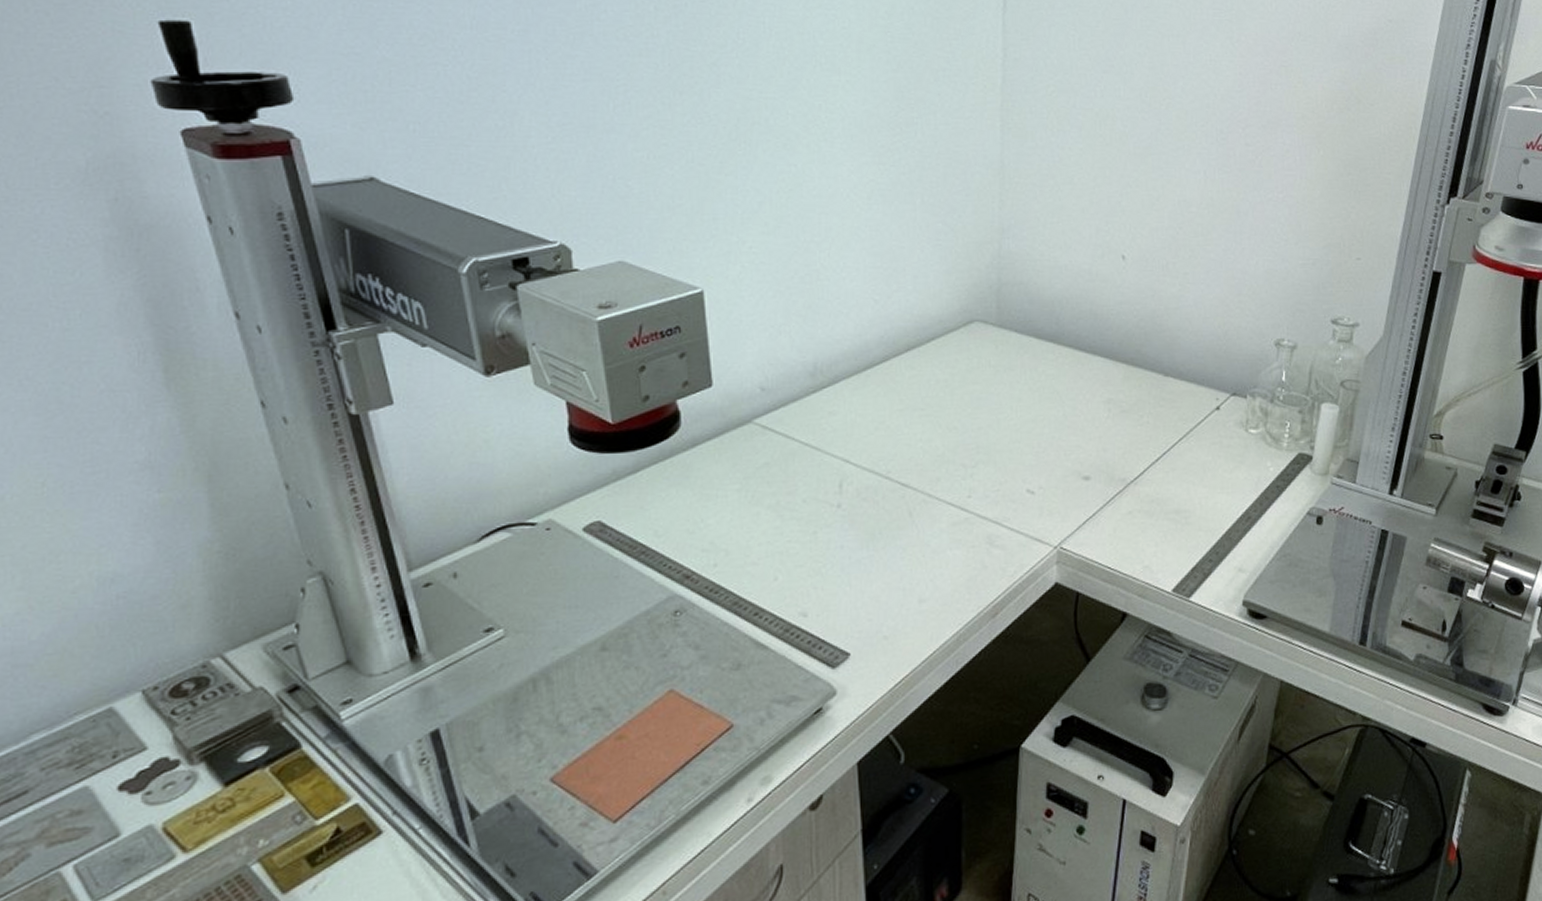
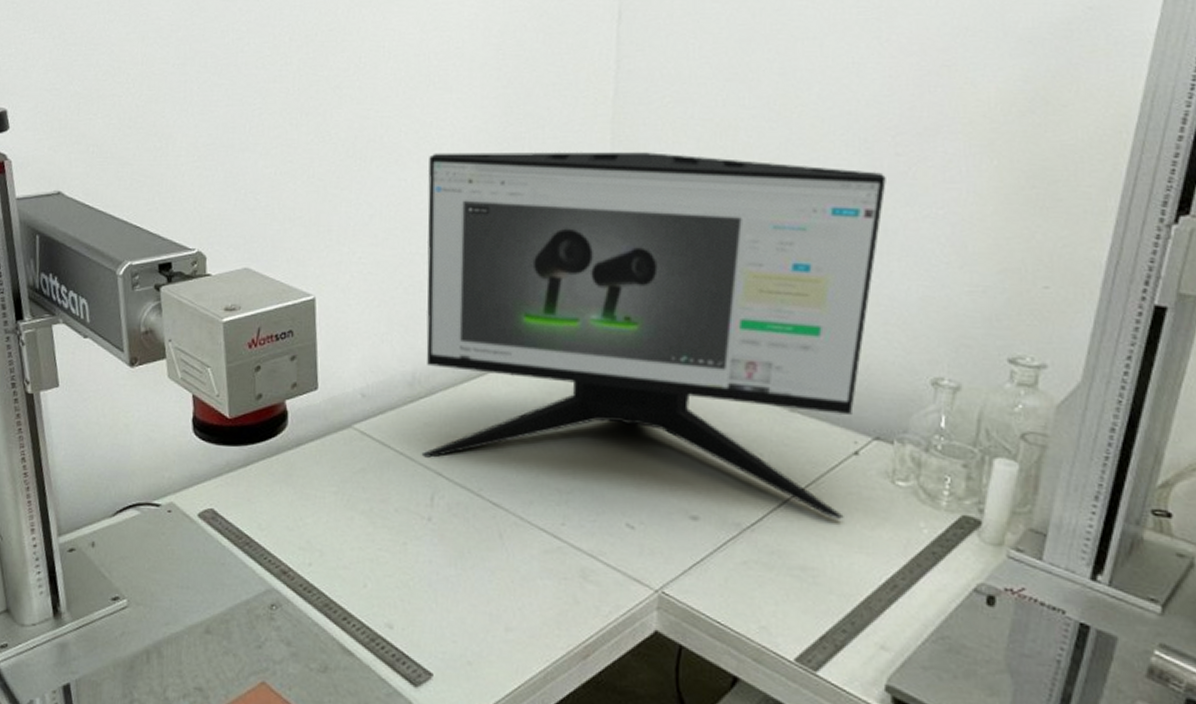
computer monitor: none [819,137,1238,466] -> present [421,152,886,519]

